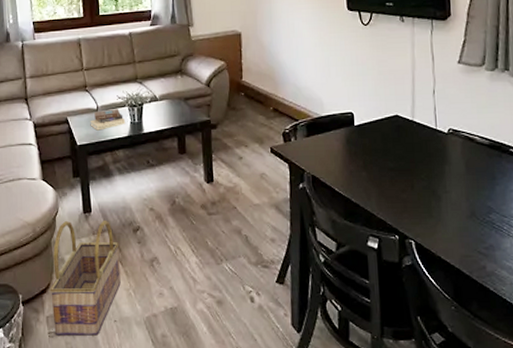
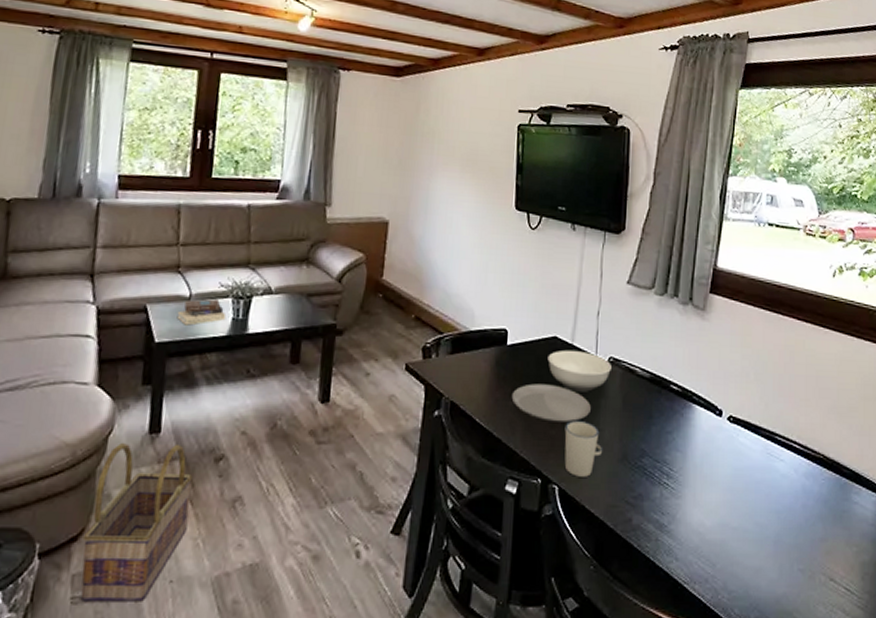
plate: none [363,156,437,189] -> present [511,383,591,424]
bowl: none [392,125,452,161] -> present [547,349,611,392]
cup: none [414,184,452,232] -> present [564,420,603,477]

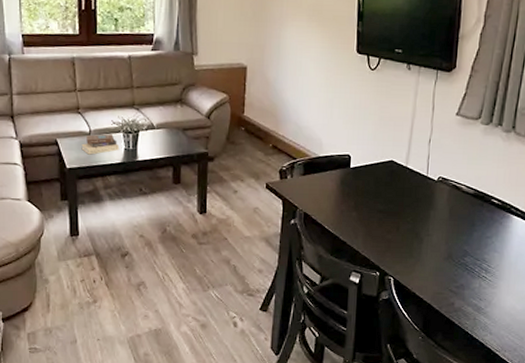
basket: present [80,443,193,602] -> none [32,243,106,353]
plate: present [511,383,591,424] -> none [354,198,422,230]
bowl: present [547,349,611,392] -> none [385,171,440,205]
cup: present [564,420,603,477] -> none [399,227,432,271]

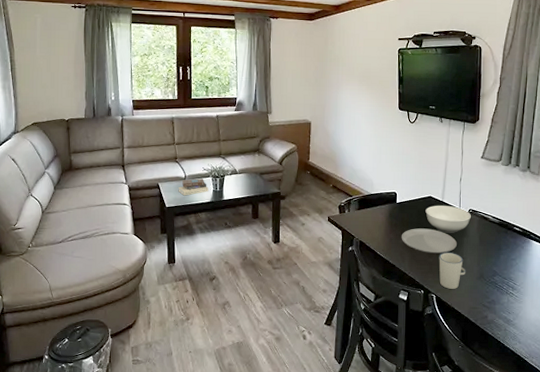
plate: none [354,198,422,230] -> present [401,228,457,255]
bowl: none [385,171,440,205] -> present [425,205,471,233]
cup: none [399,227,432,271] -> present [439,252,466,289]

